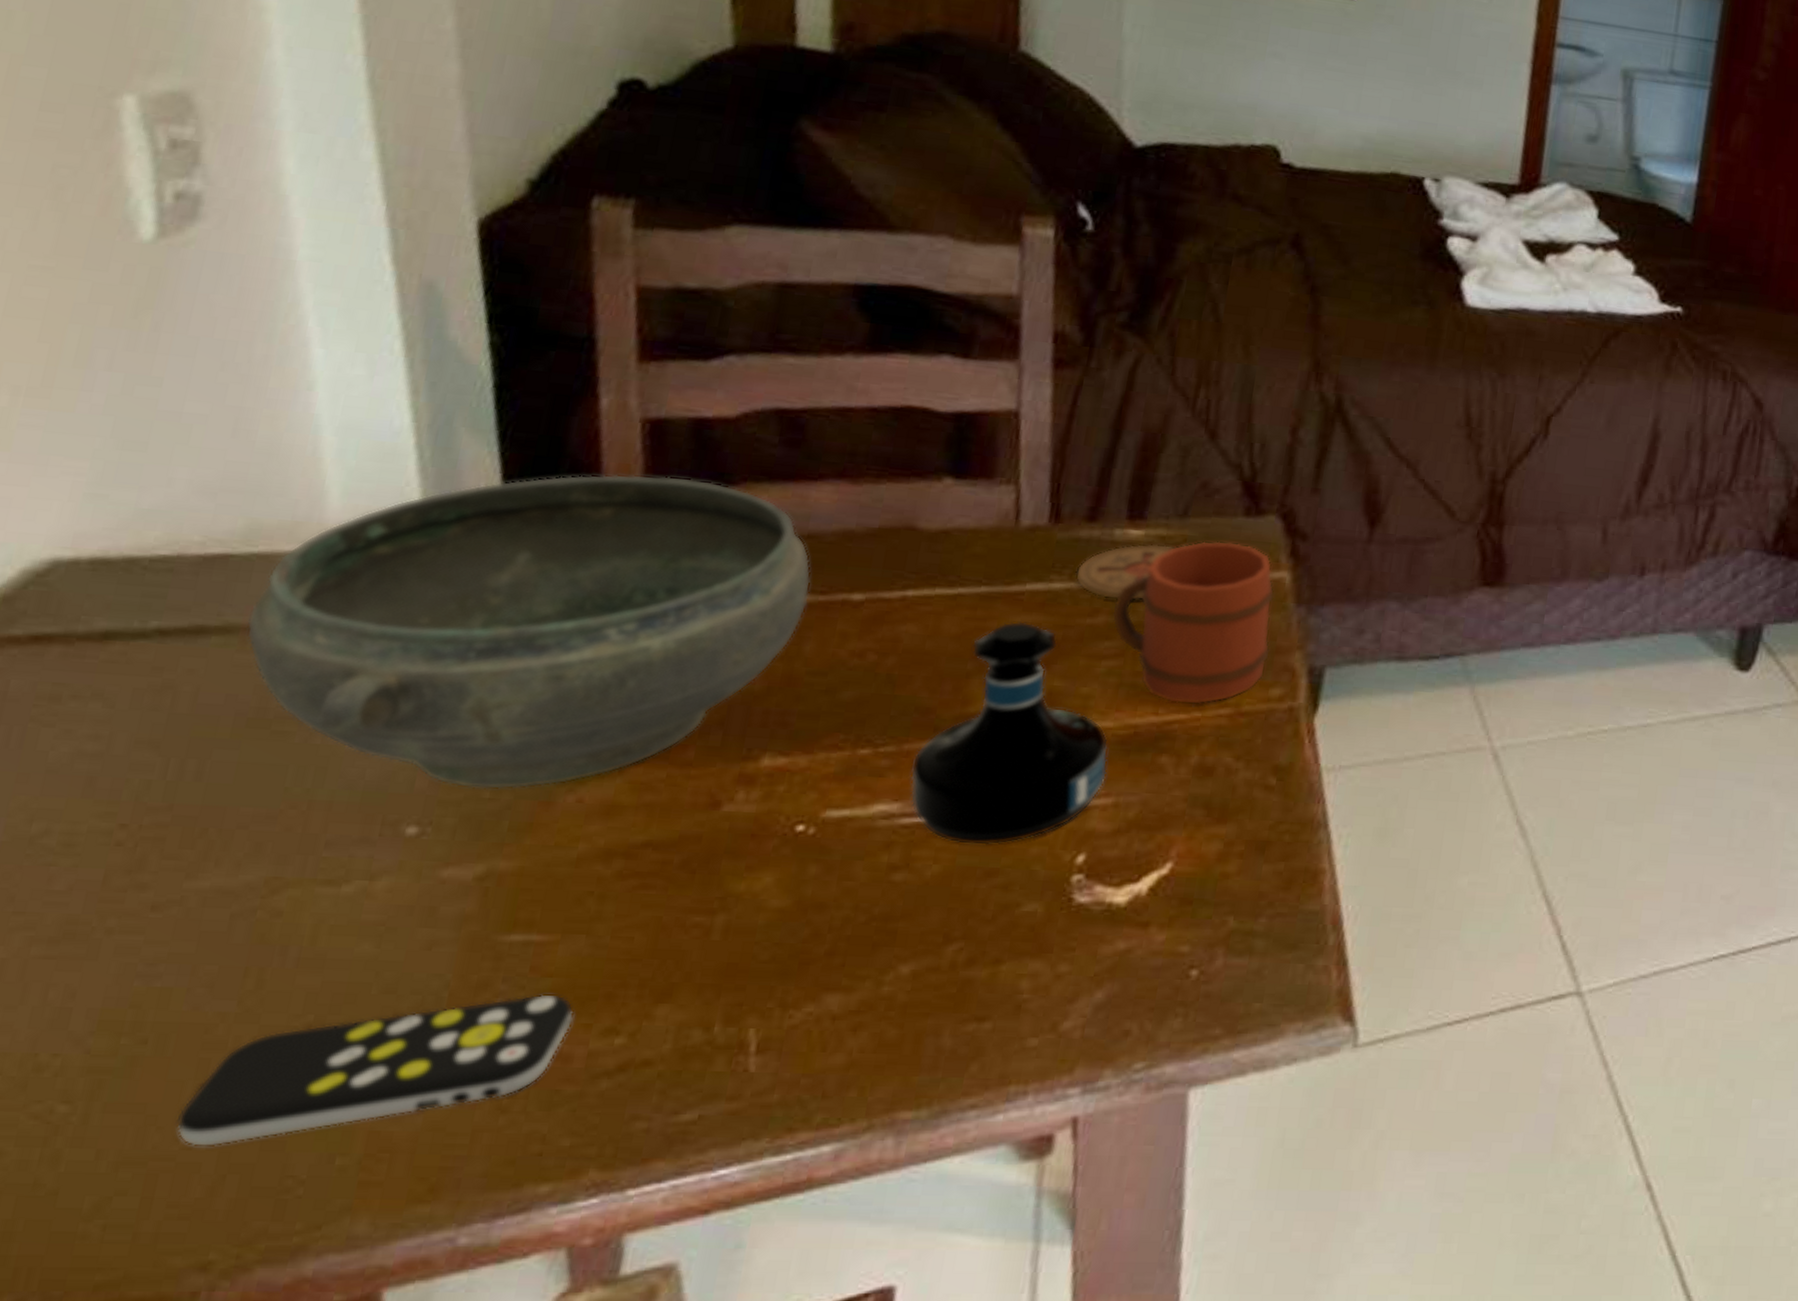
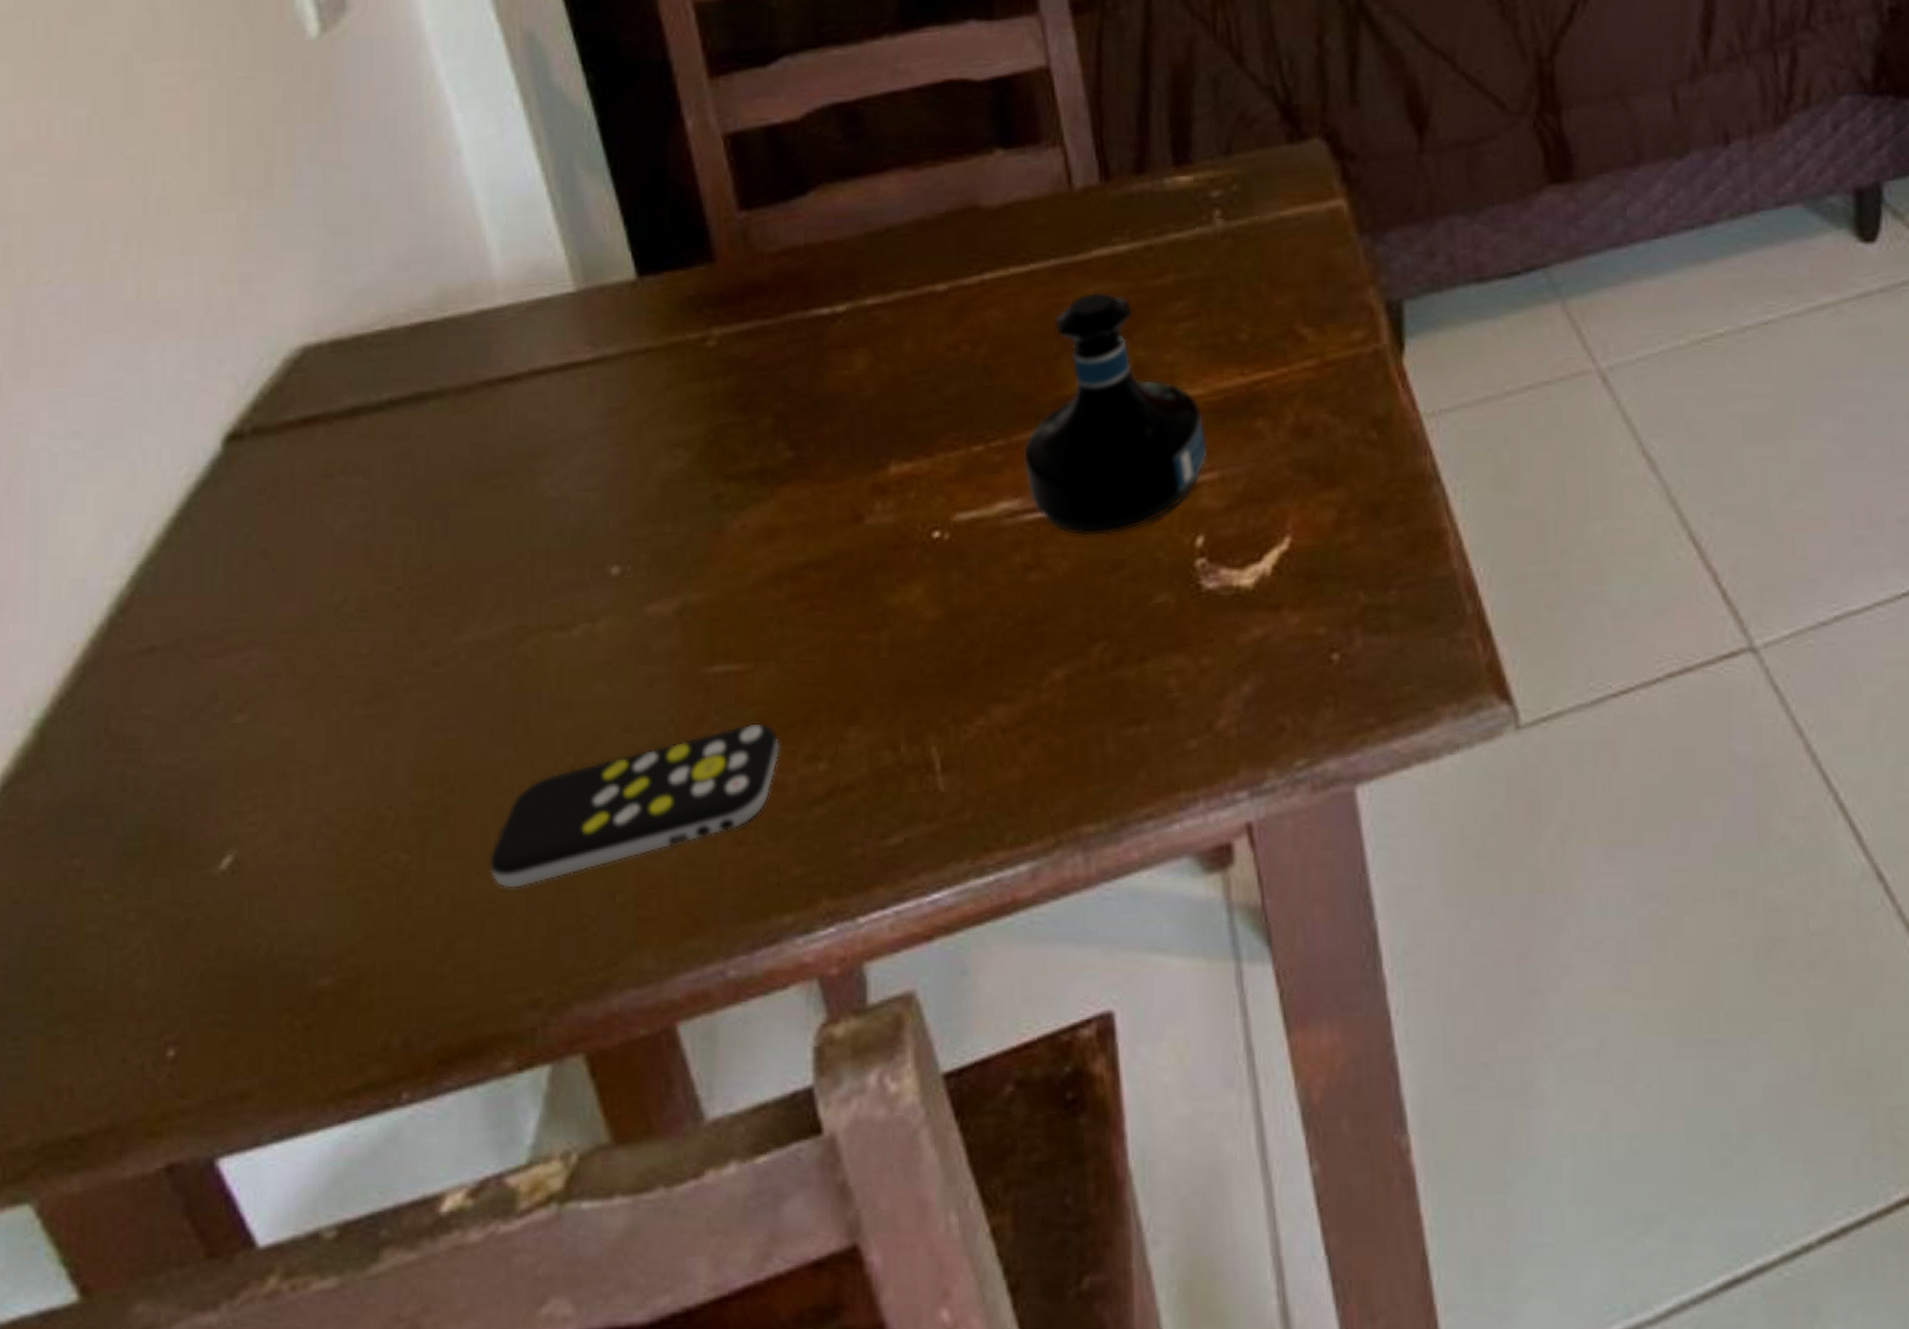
bowl: present [246,474,811,790] -> none [453,187,899,525]
coaster: present [1075,544,1175,601] -> none [1135,188,1226,256]
mug: present [1112,541,1275,705] -> none [1178,173,1343,360]

